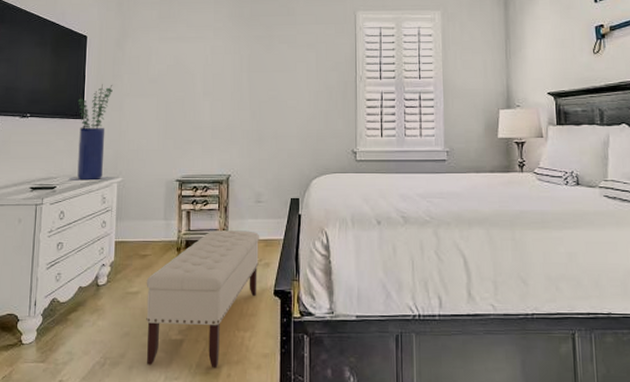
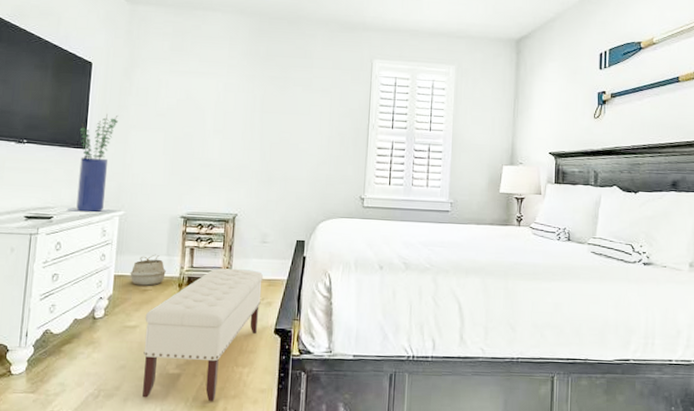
woven basket: none [130,219,164,251] -> present [130,254,166,286]

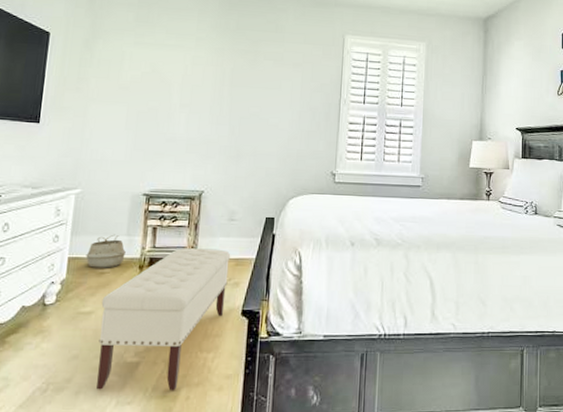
vase: present [76,114,118,212] -> none [27,86,77,191]

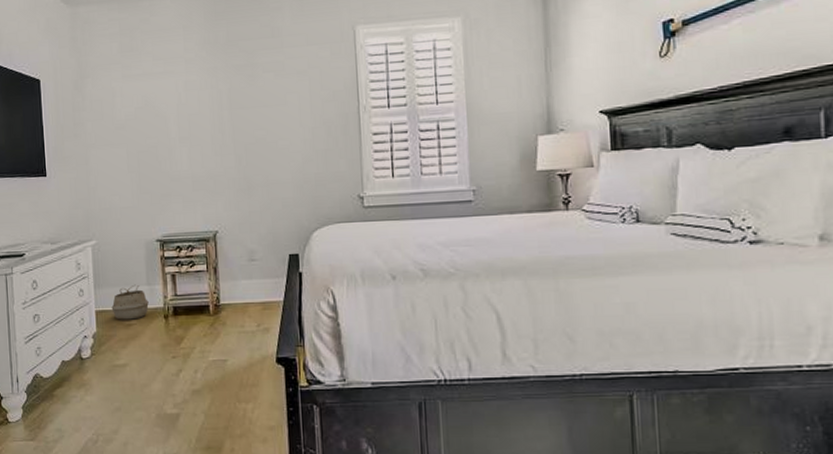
bench: present [96,248,231,391] -> none [133,293,258,443]

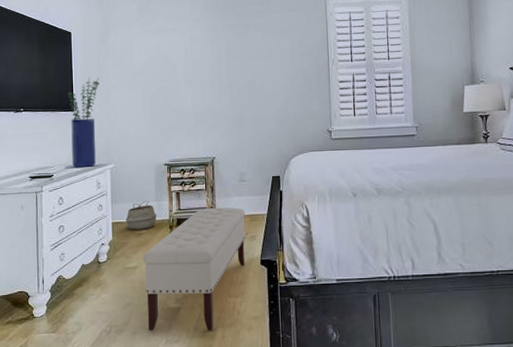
vase: none [38,135,76,246] -> present [67,77,100,168]
bench: none [133,293,258,443] -> present [143,207,246,331]

